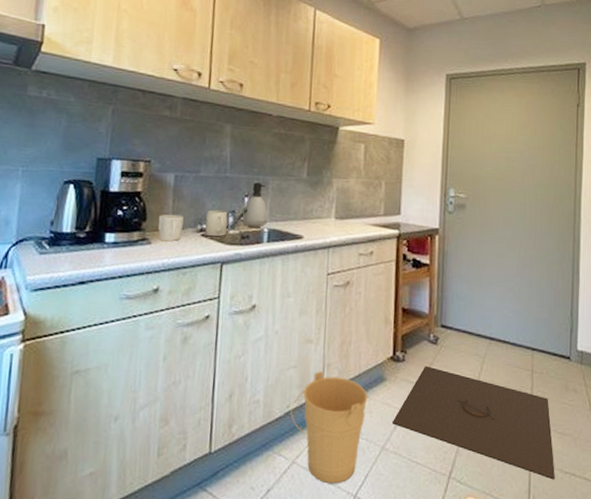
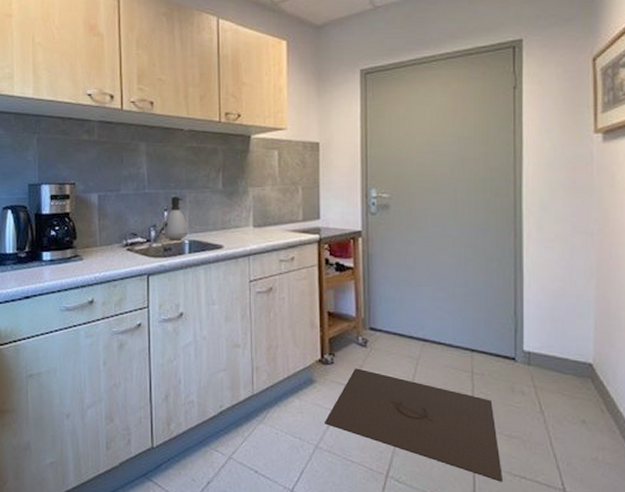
mug: present [158,214,184,242] -> none [87,231,110,257]
mug: present [204,209,228,237] -> none [129,225,150,251]
bucket: present [291,371,368,484] -> none [224,374,299,479]

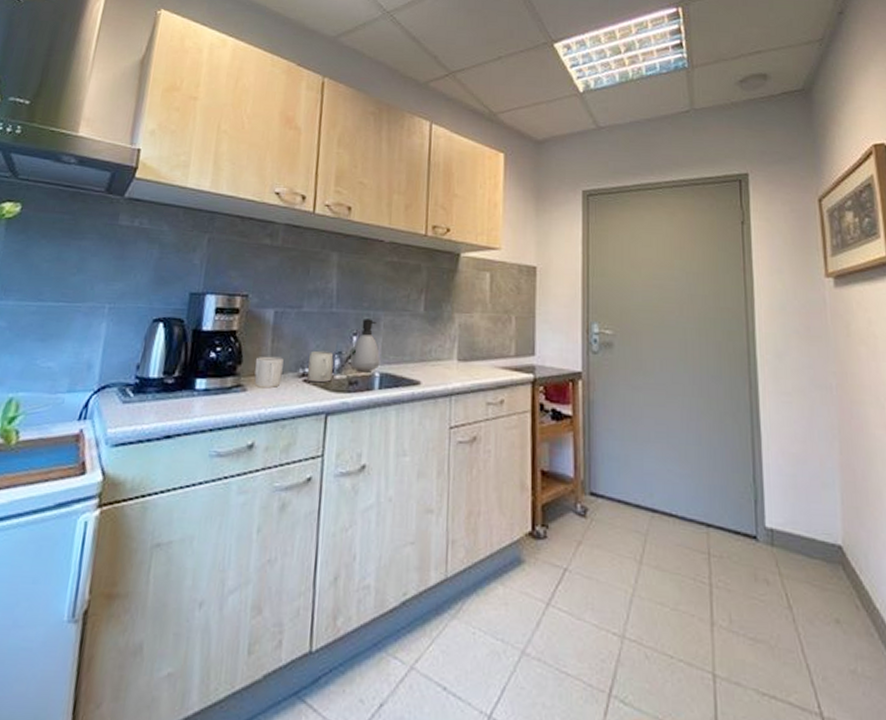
mug: none [87,231,110,257] -> present [254,356,284,389]
mug: none [129,225,150,251] -> present [307,350,334,383]
floor mat: present [325,368,503,482] -> none [534,544,749,704]

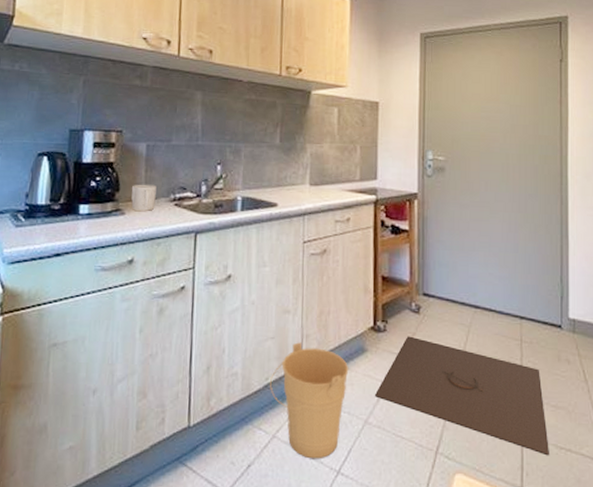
mug: present [307,350,334,383] -> none [177,178,201,206]
soap dispenser: present [350,319,380,373] -> none [215,150,241,197]
bucket: none [408,549,503,699] -> present [270,342,349,459]
floor mat: none [534,544,749,704] -> present [375,336,549,456]

